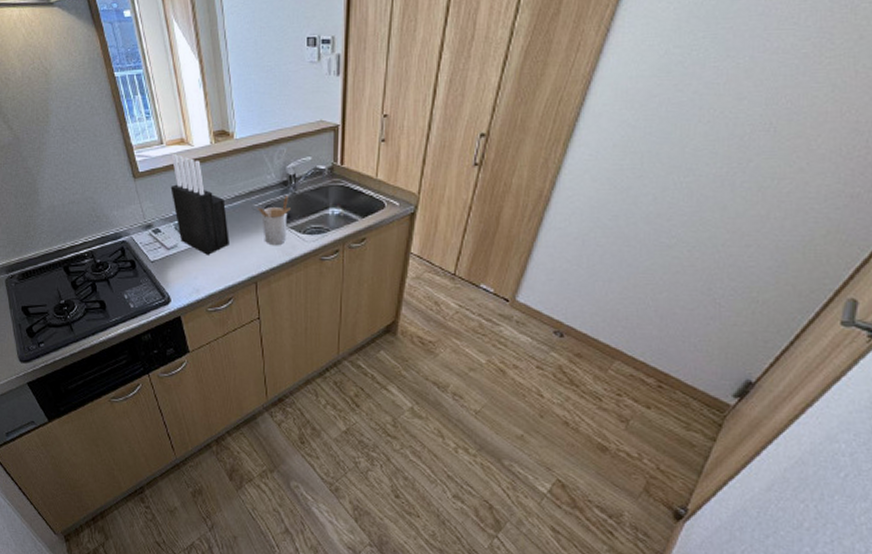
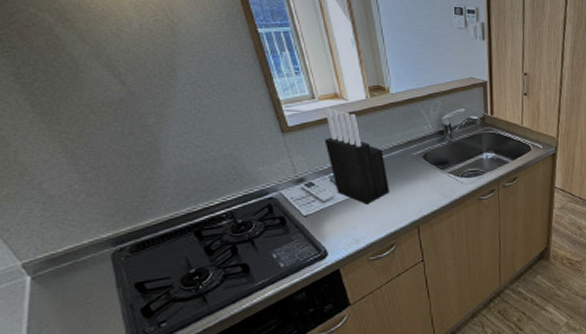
utensil holder: present [257,196,291,245] -> none [416,144,448,189]

